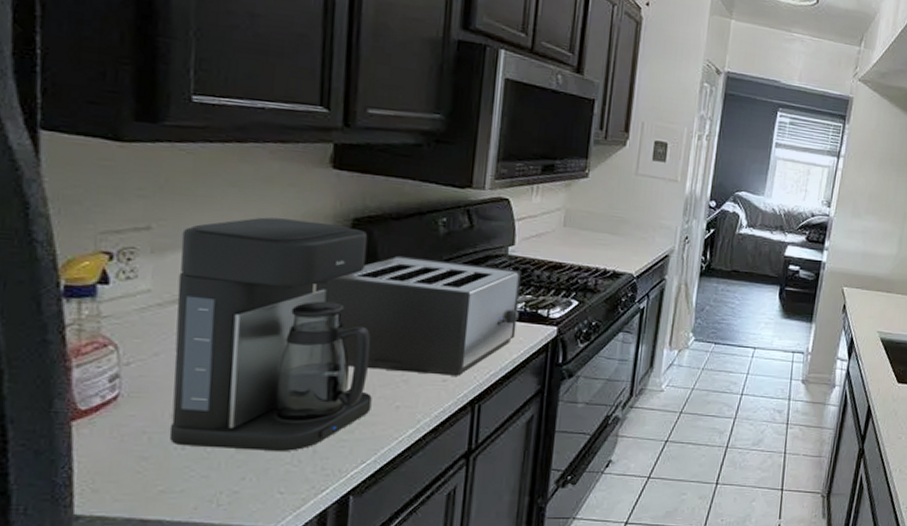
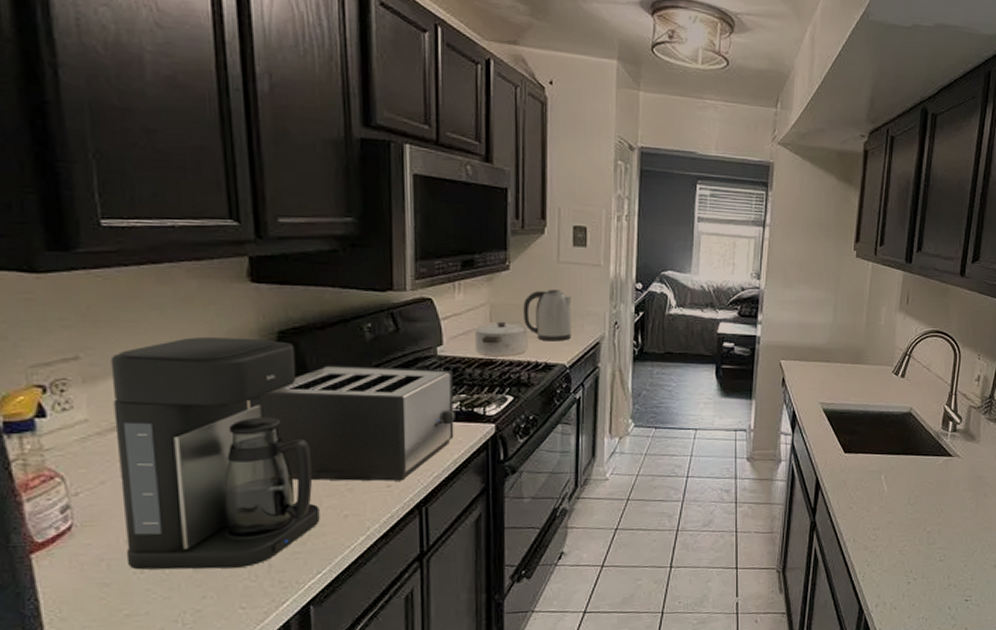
cooking pot: none [546,226,600,262] -> present [475,321,529,357]
kettle: none [596,200,646,251] -> present [523,290,572,341]

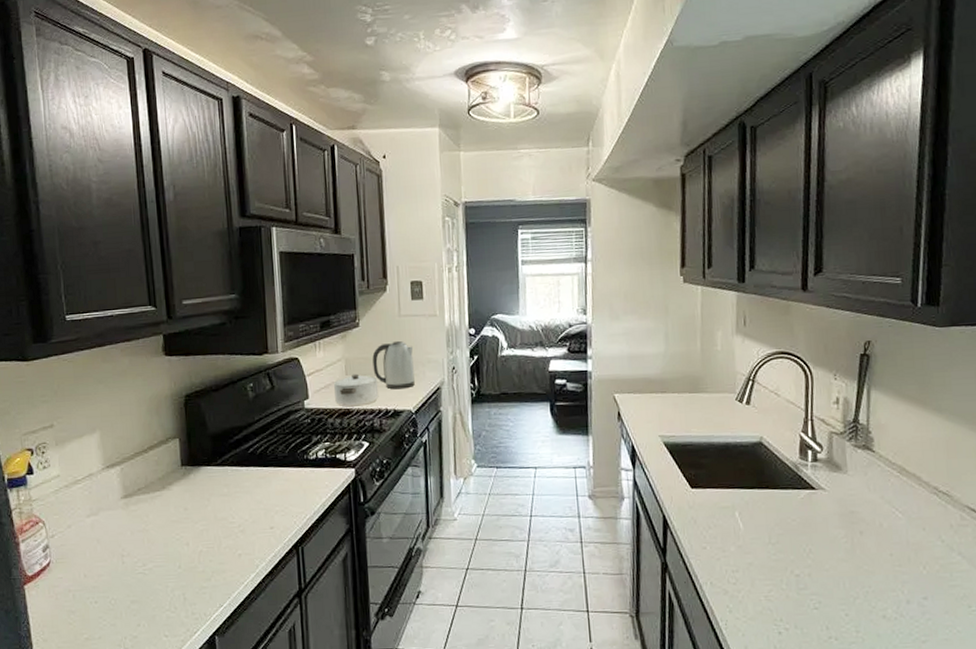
coffee maker: present [110,337,320,570] -> none [73,402,220,601]
toaster: present [249,365,455,482] -> none [166,420,322,524]

